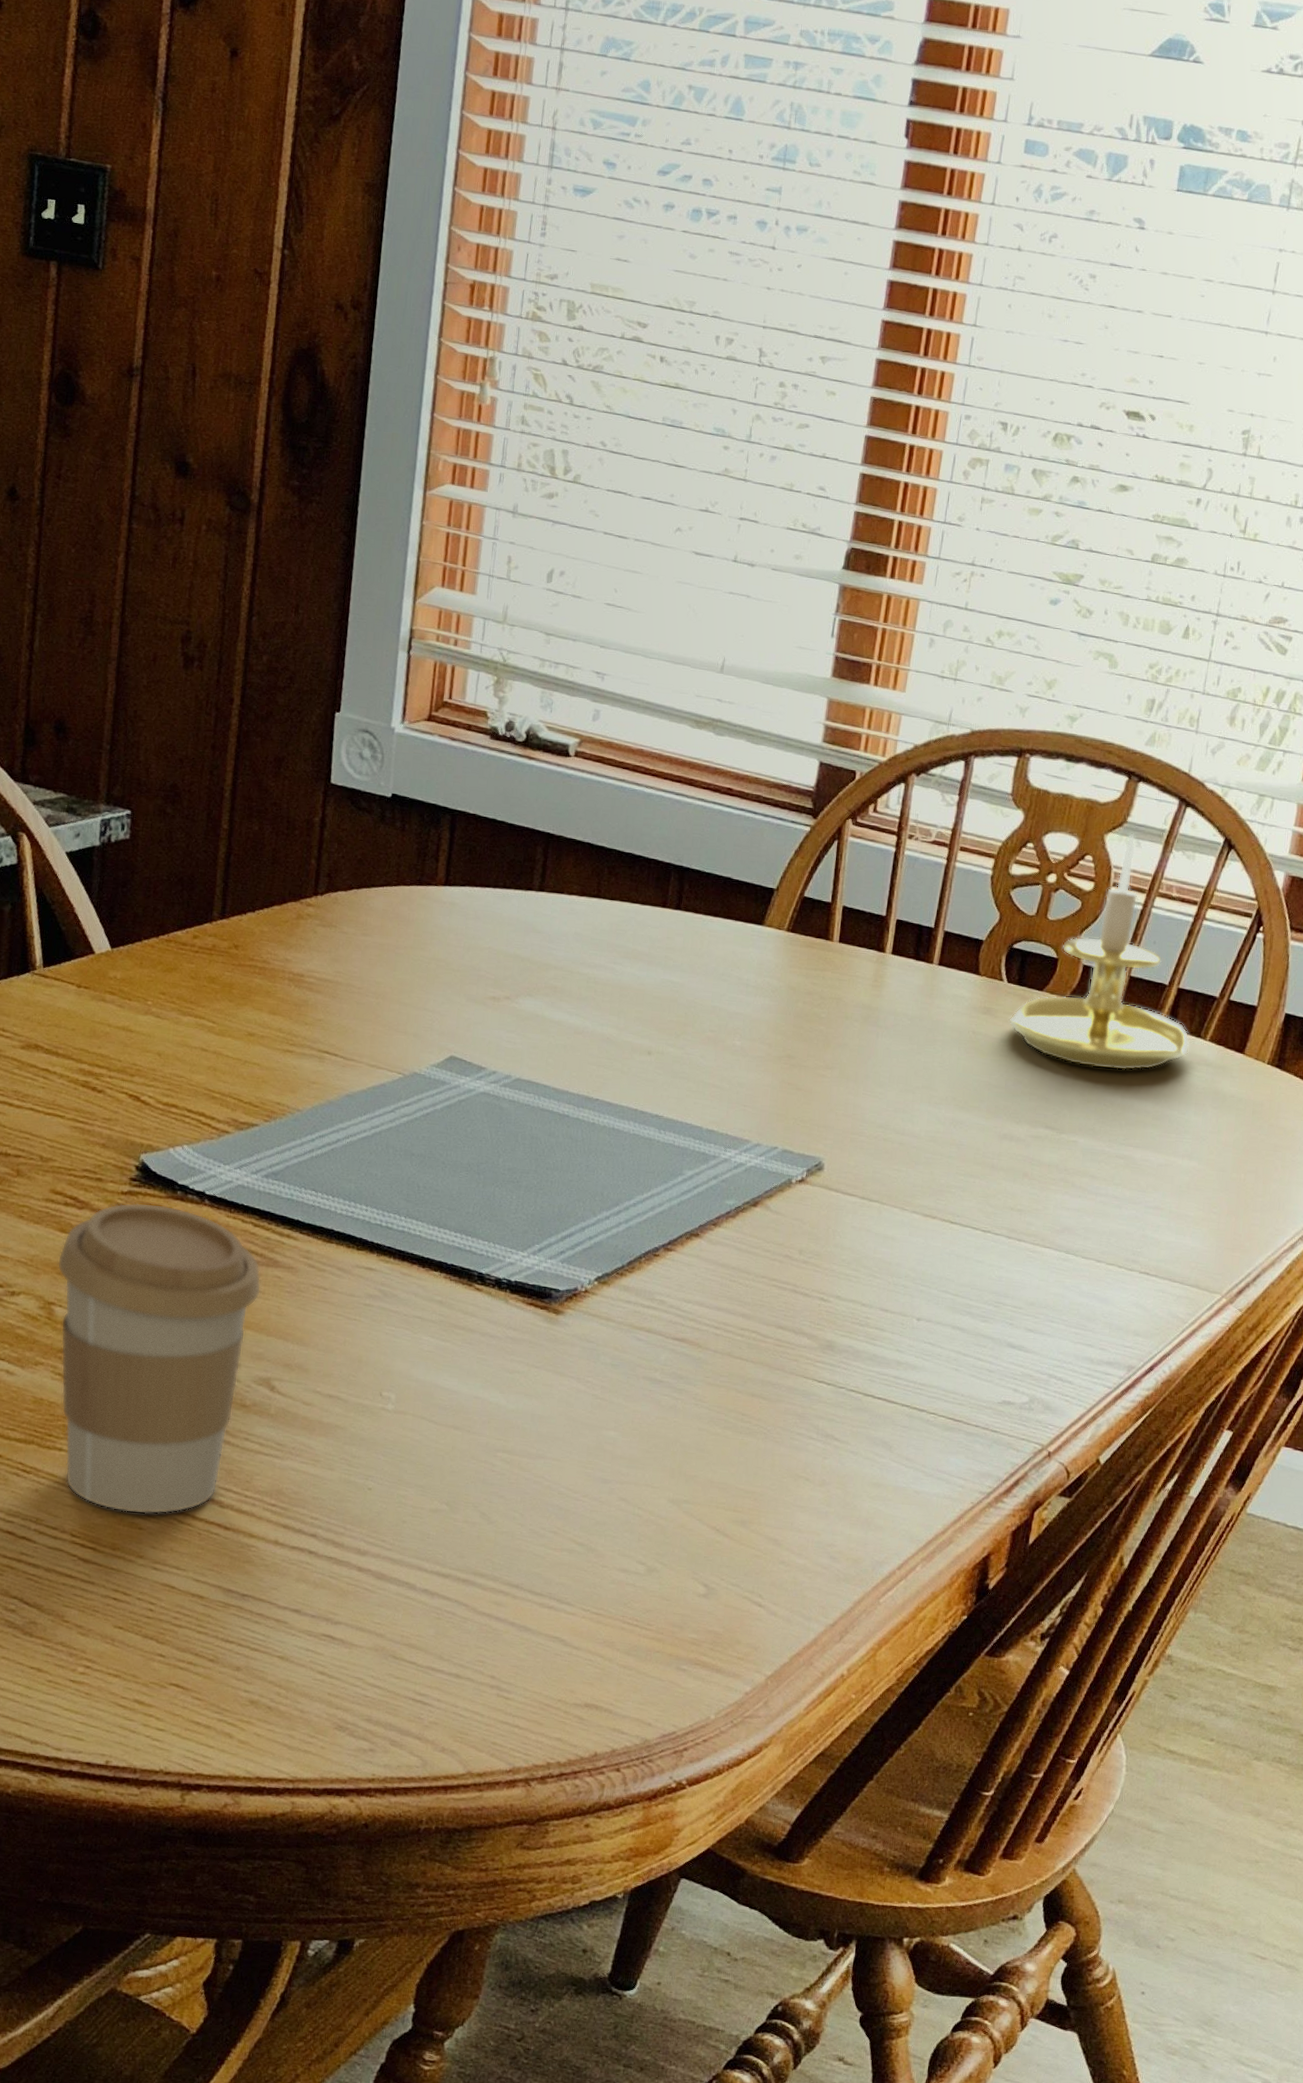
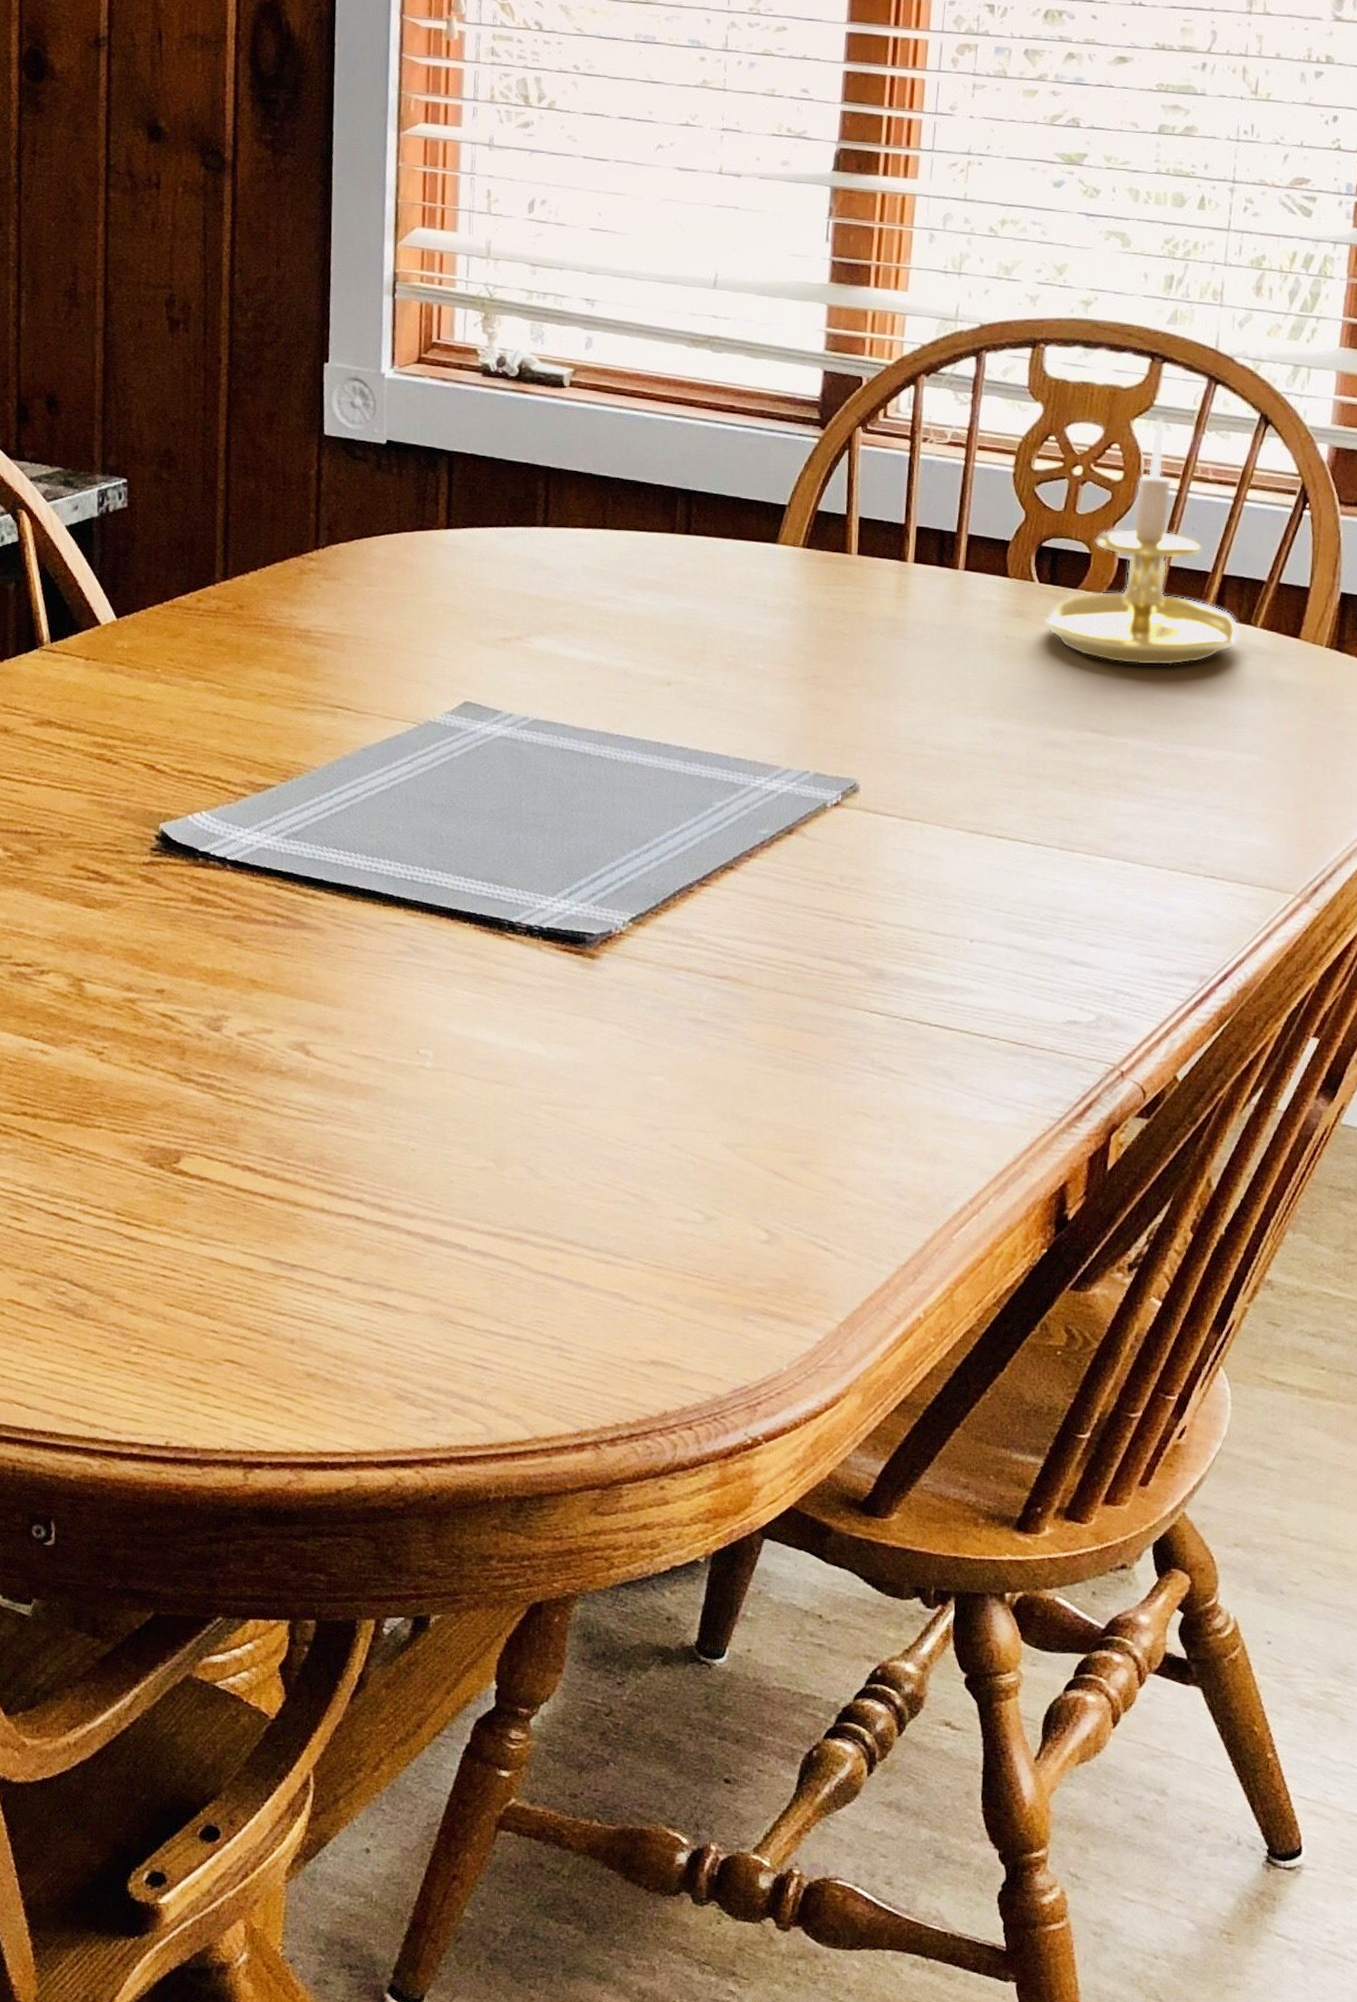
coffee cup: present [57,1202,262,1515] -> none [84,872,290,1189]

